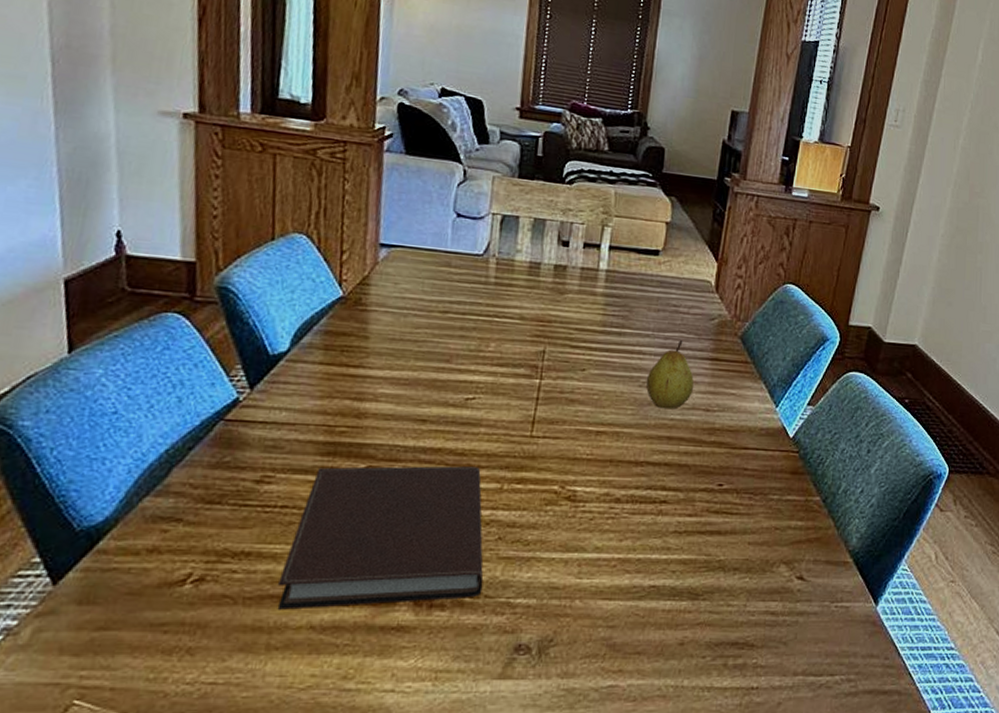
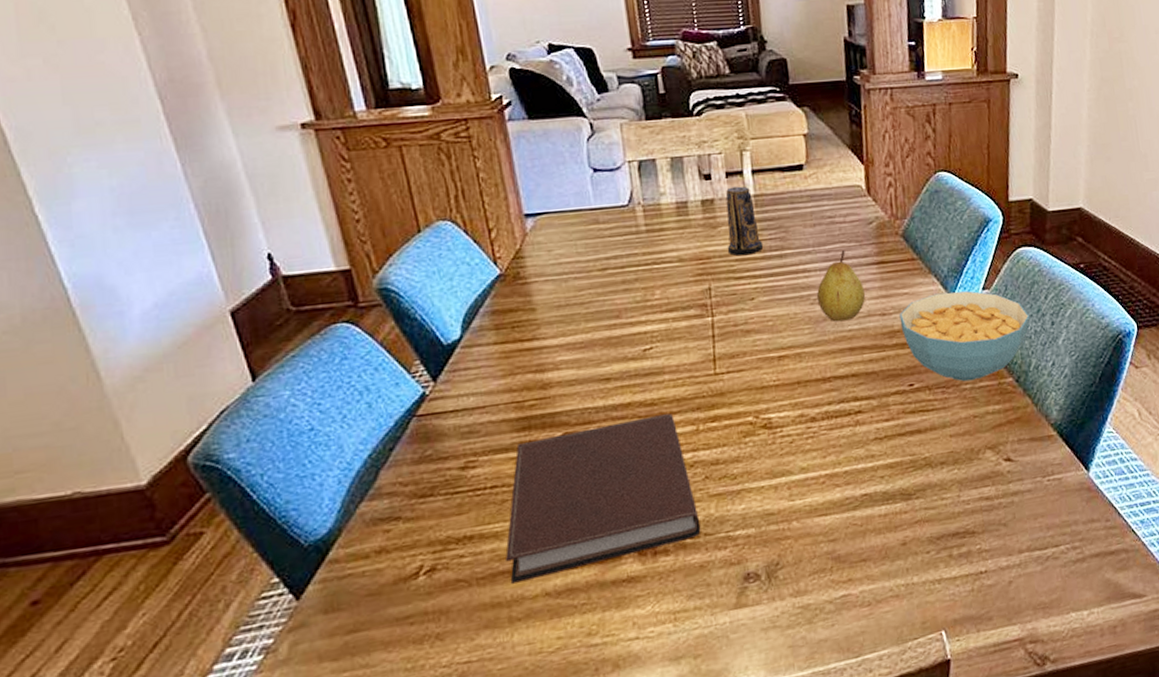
candle: none [569,258,606,327] -> present [725,186,764,256]
cereal bowl: none [721,400,848,493] -> present [899,291,1030,382]

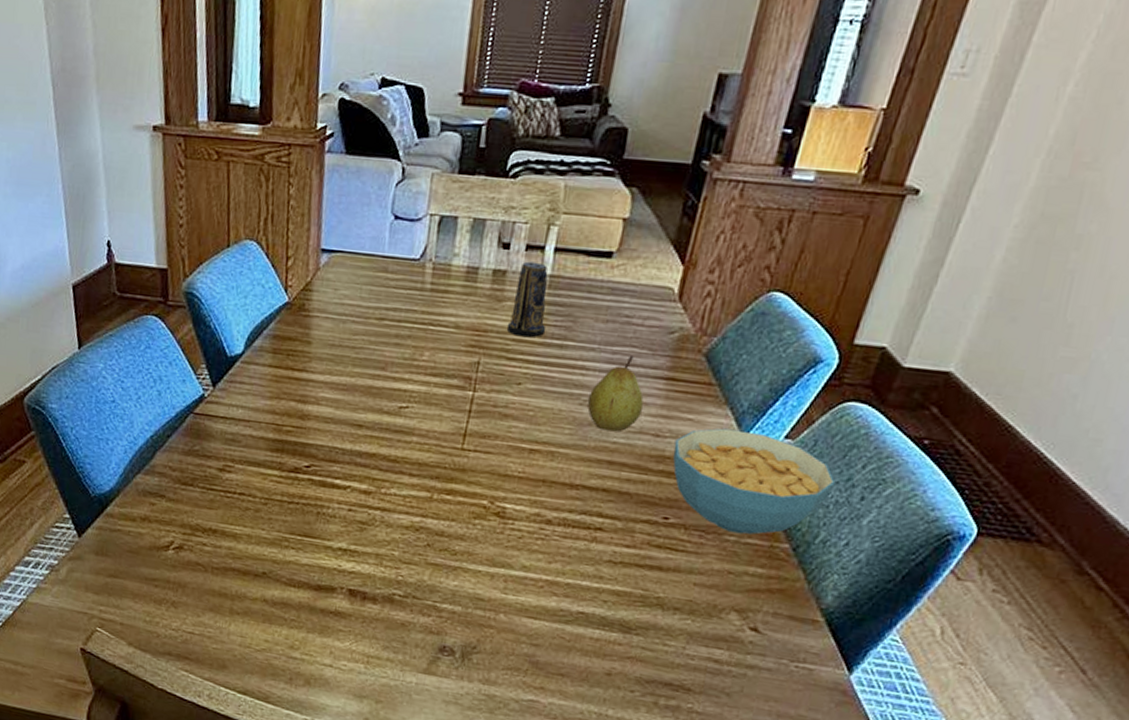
notebook: present [505,413,701,584] -> none [238,462,412,597]

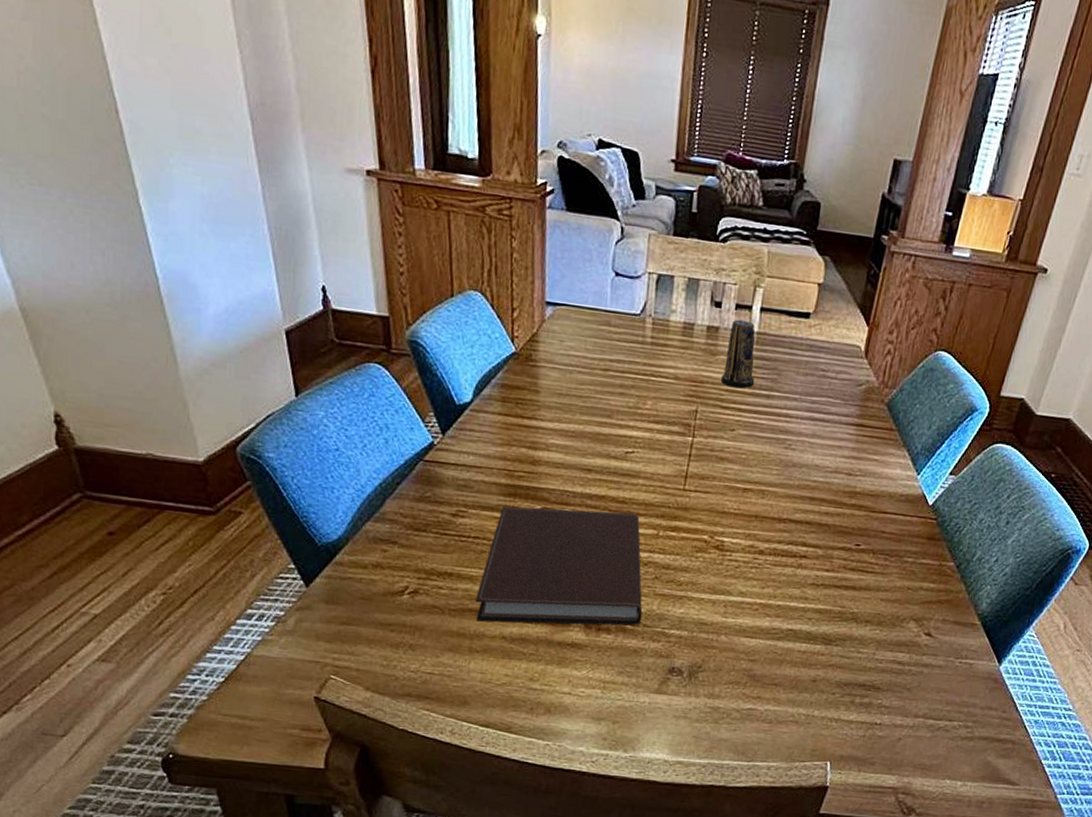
notebook: none [238,462,412,597] -> present [476,506,643,626]
fruit: present [587,356,644,432] -> none [791,405,838,472]
cereal bowl: present [673,428,836,535] -> none [862,467,988,556]

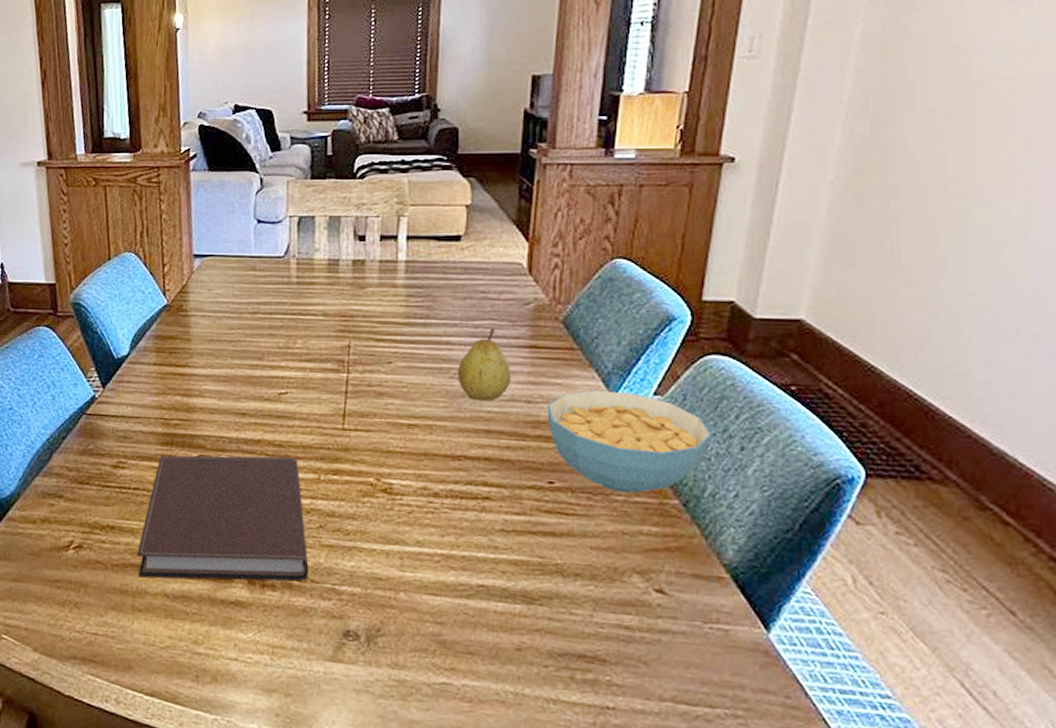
candle: present [720,319,756,389] -> none [371,250,409,319]
fruit: none [791,405,838,472] -> present [457,328,512,402]
cereal bowl: none [862,467,988,556] -> present [547,390,712,493]

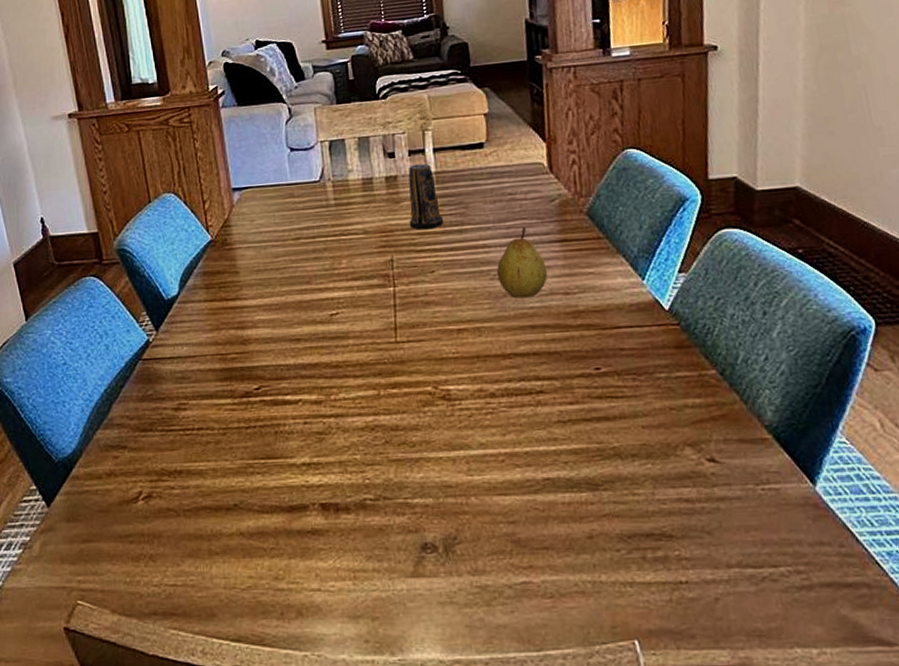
notebook: present [137,455,309,582] -> none [208,377,381,519]
candle: none [371,250,409,319] -> present [408,163,444,230]
cereal bowl: present [547,390,712,493] -> none [584,273,737,370]

